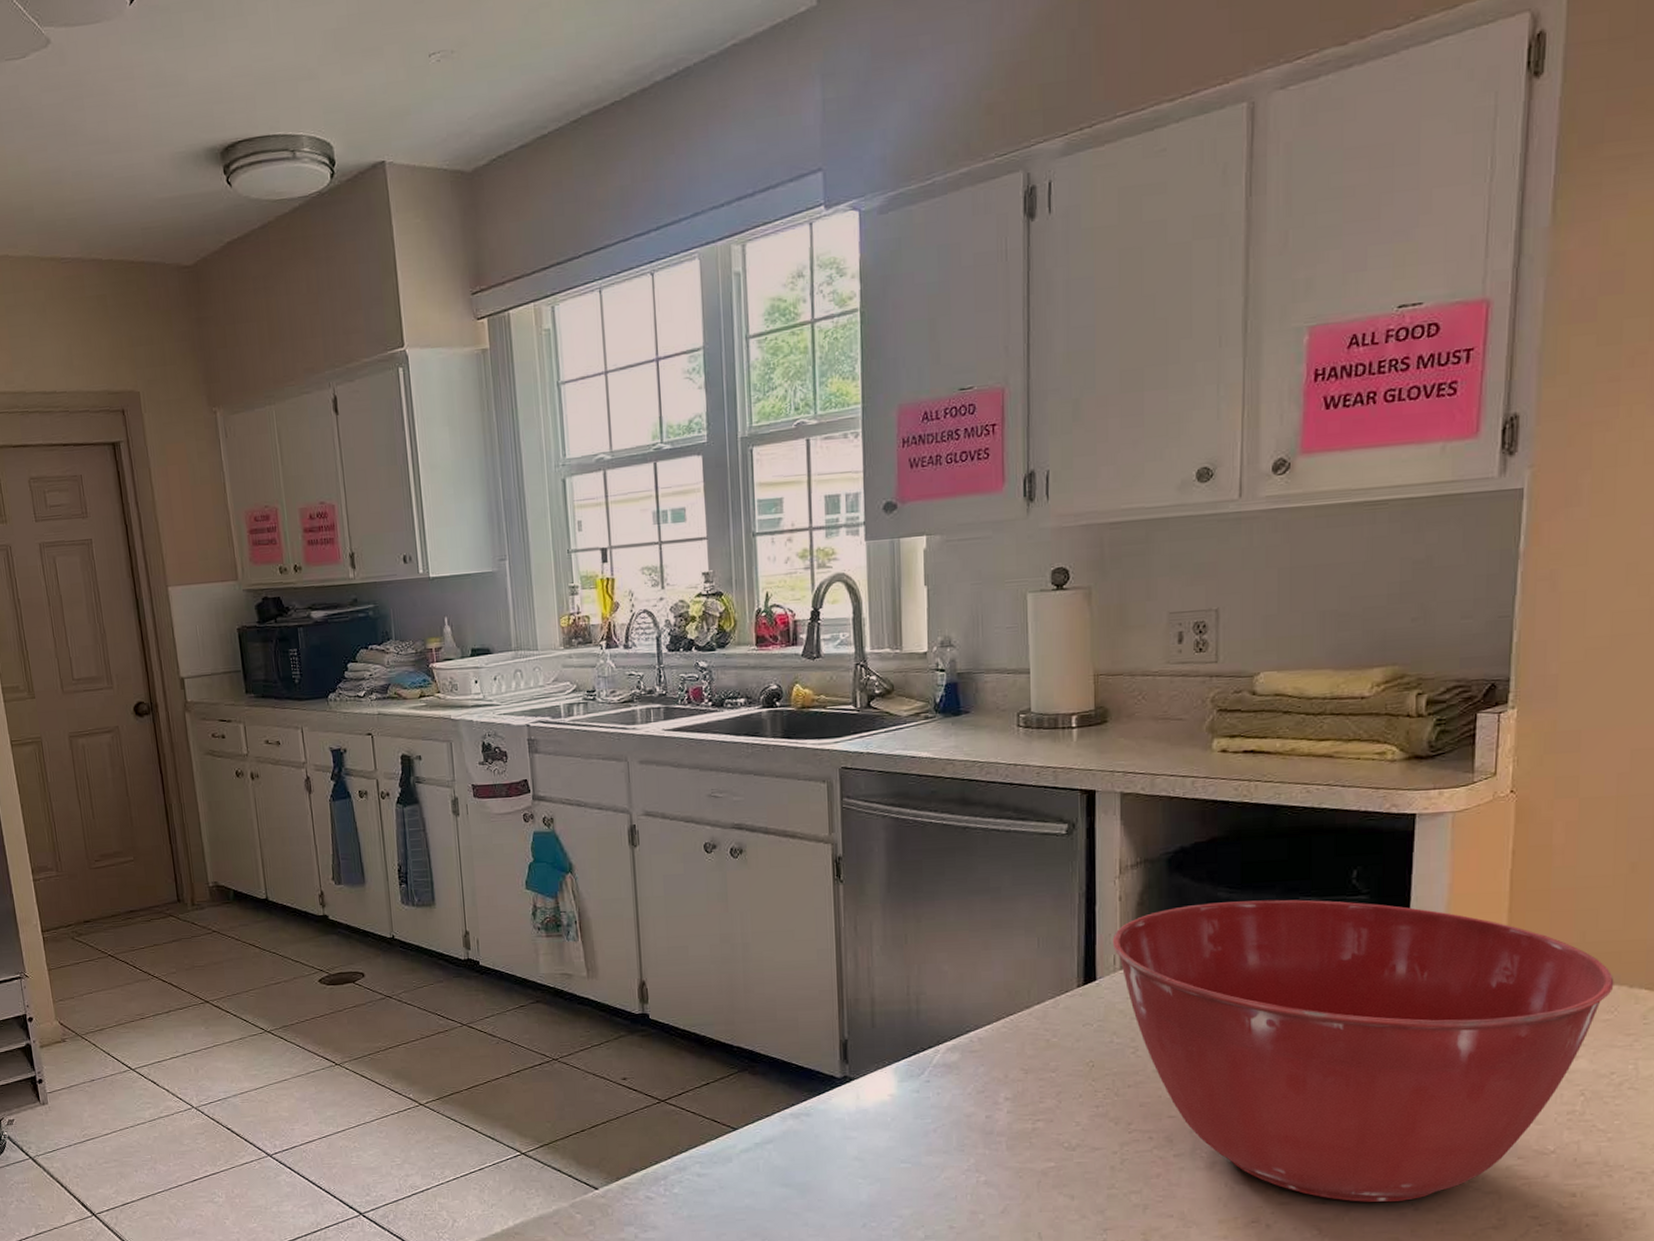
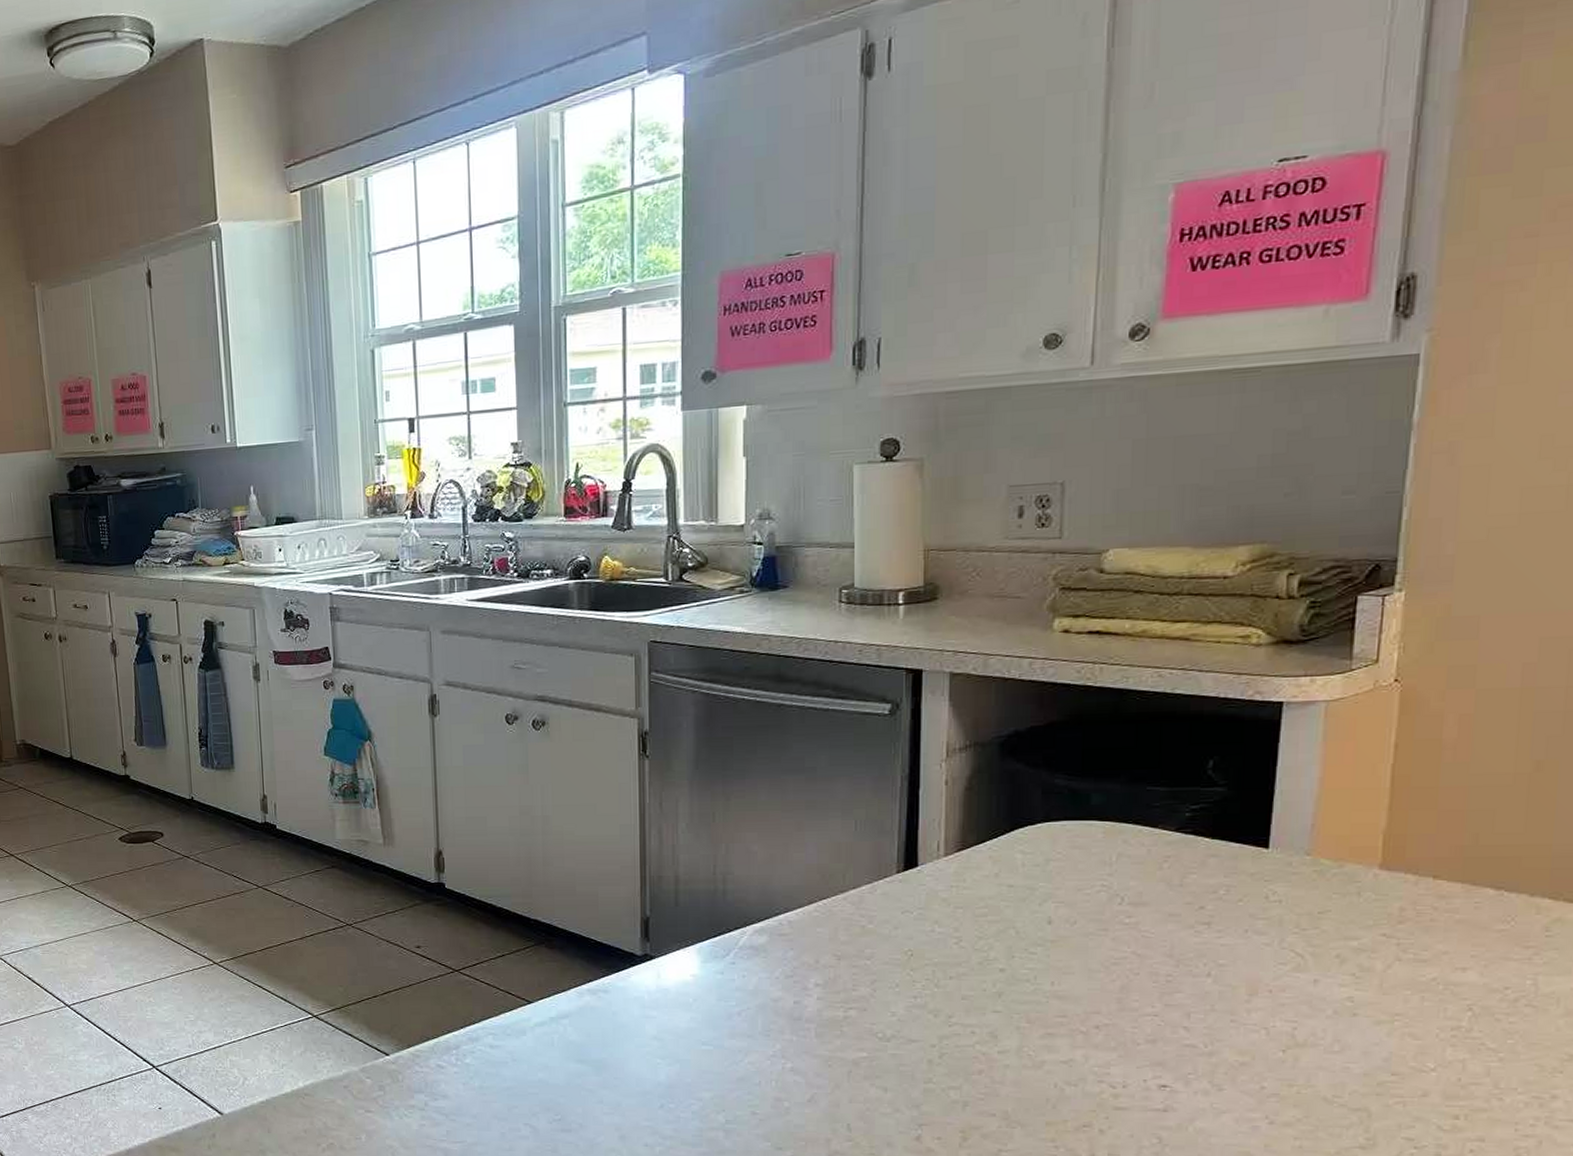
mixing bowl: present [1112,899,1614,1202] -> none [936,789,1512,1113]

